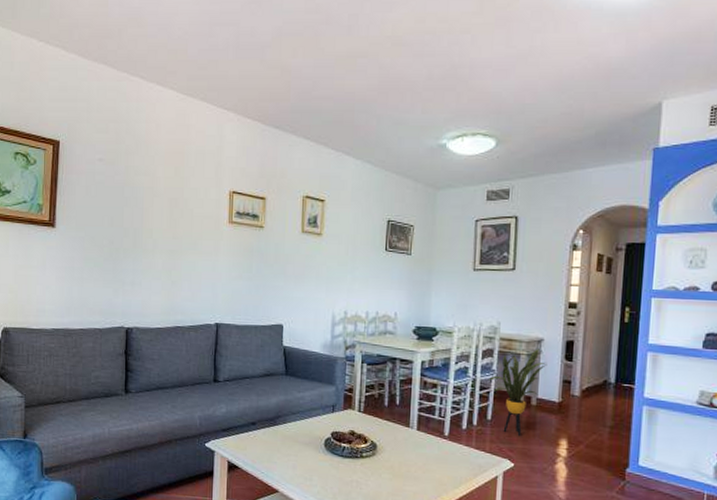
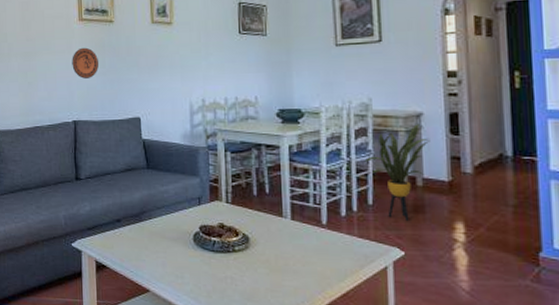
decorative plate: none [218,250,245,282] -> present [72,47,98,79]

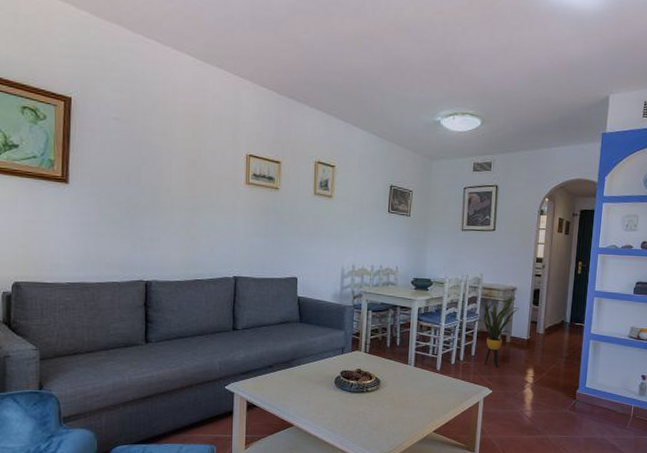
decorative plate: present [72,47,98,79] -> none [236,209,262,239]

